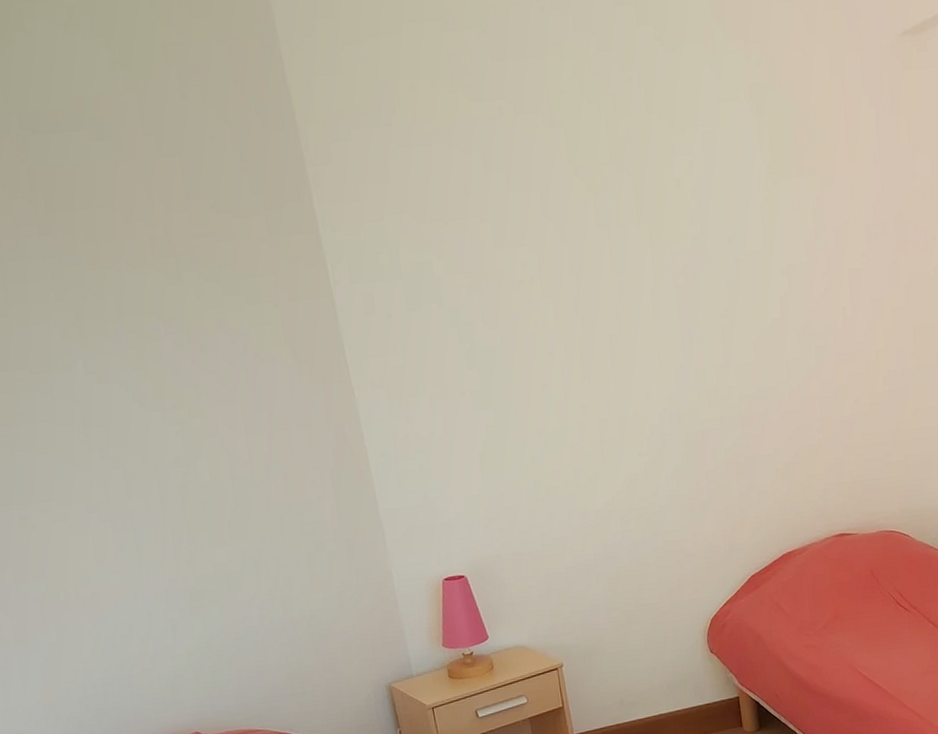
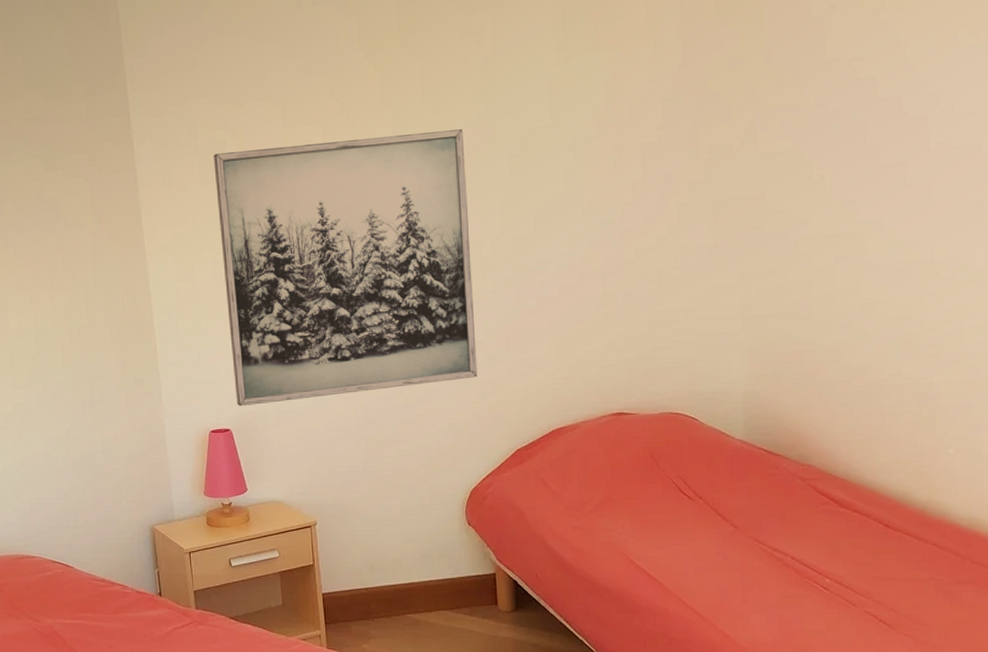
wall art: none [420,253,710,551] -> present [213,129,478,407]

